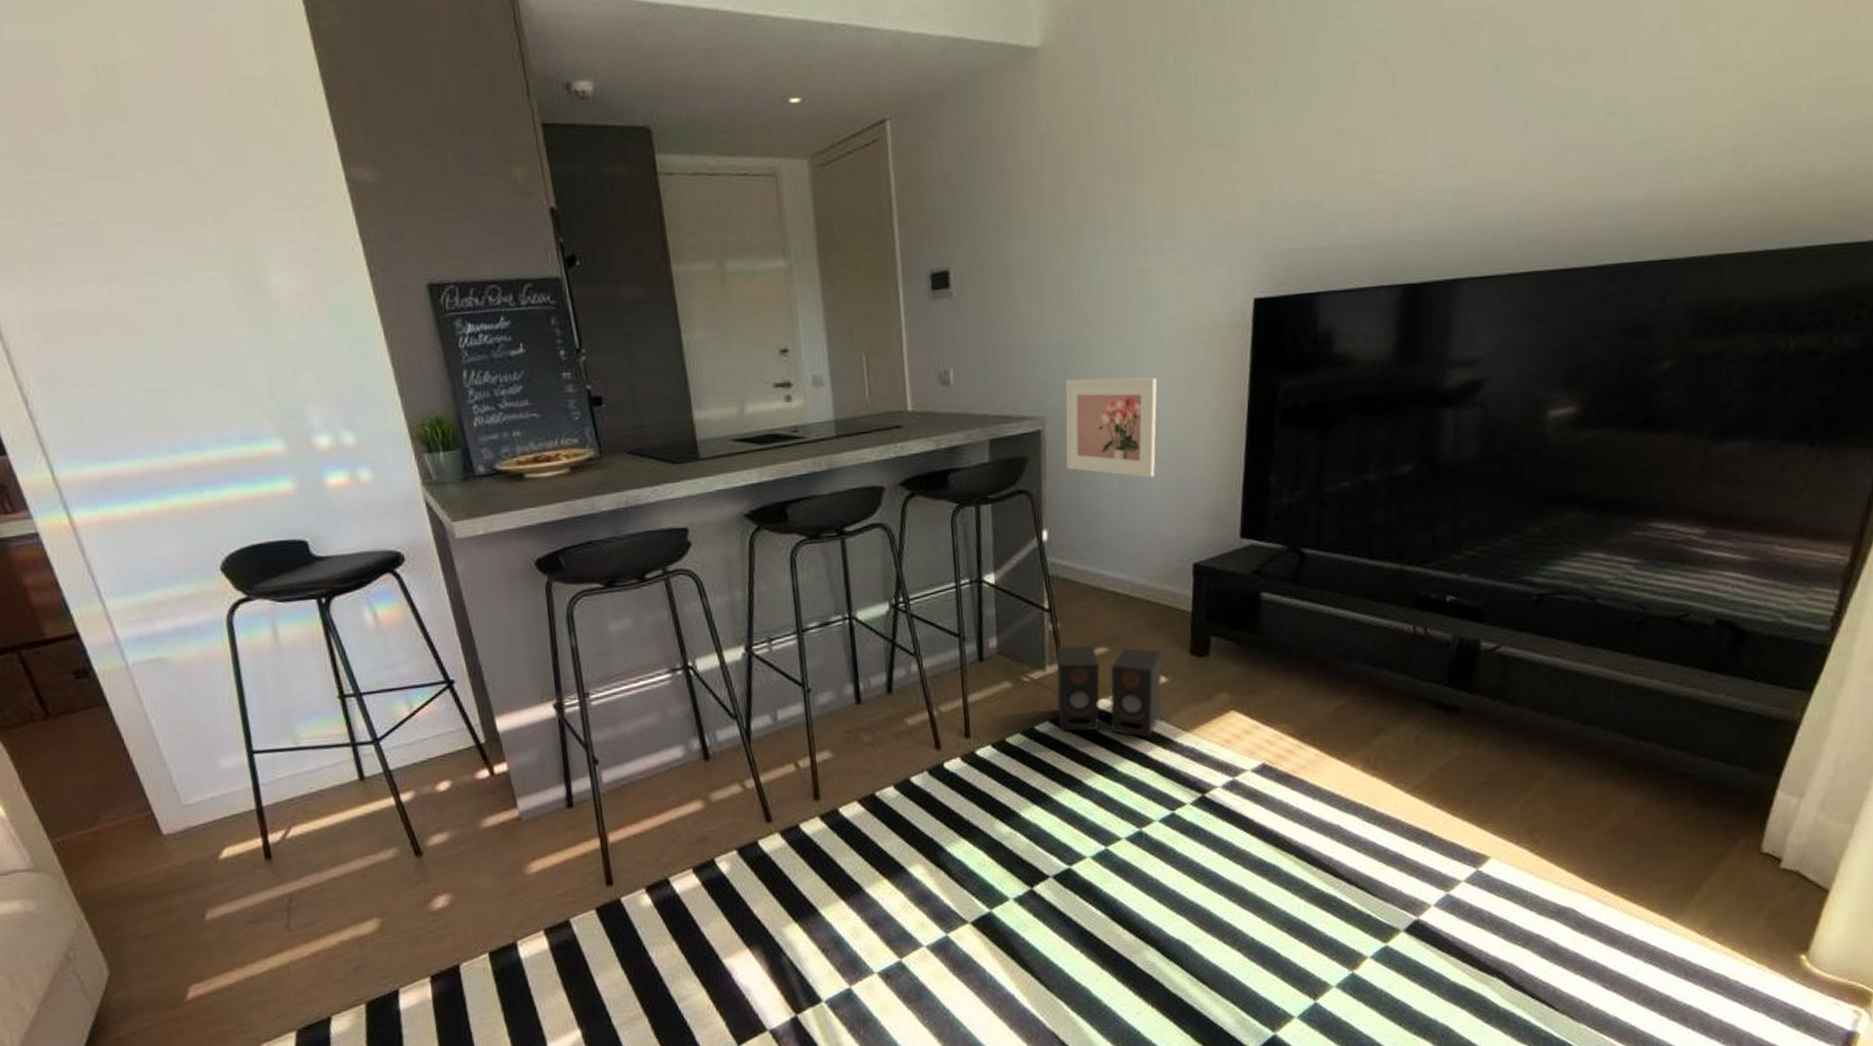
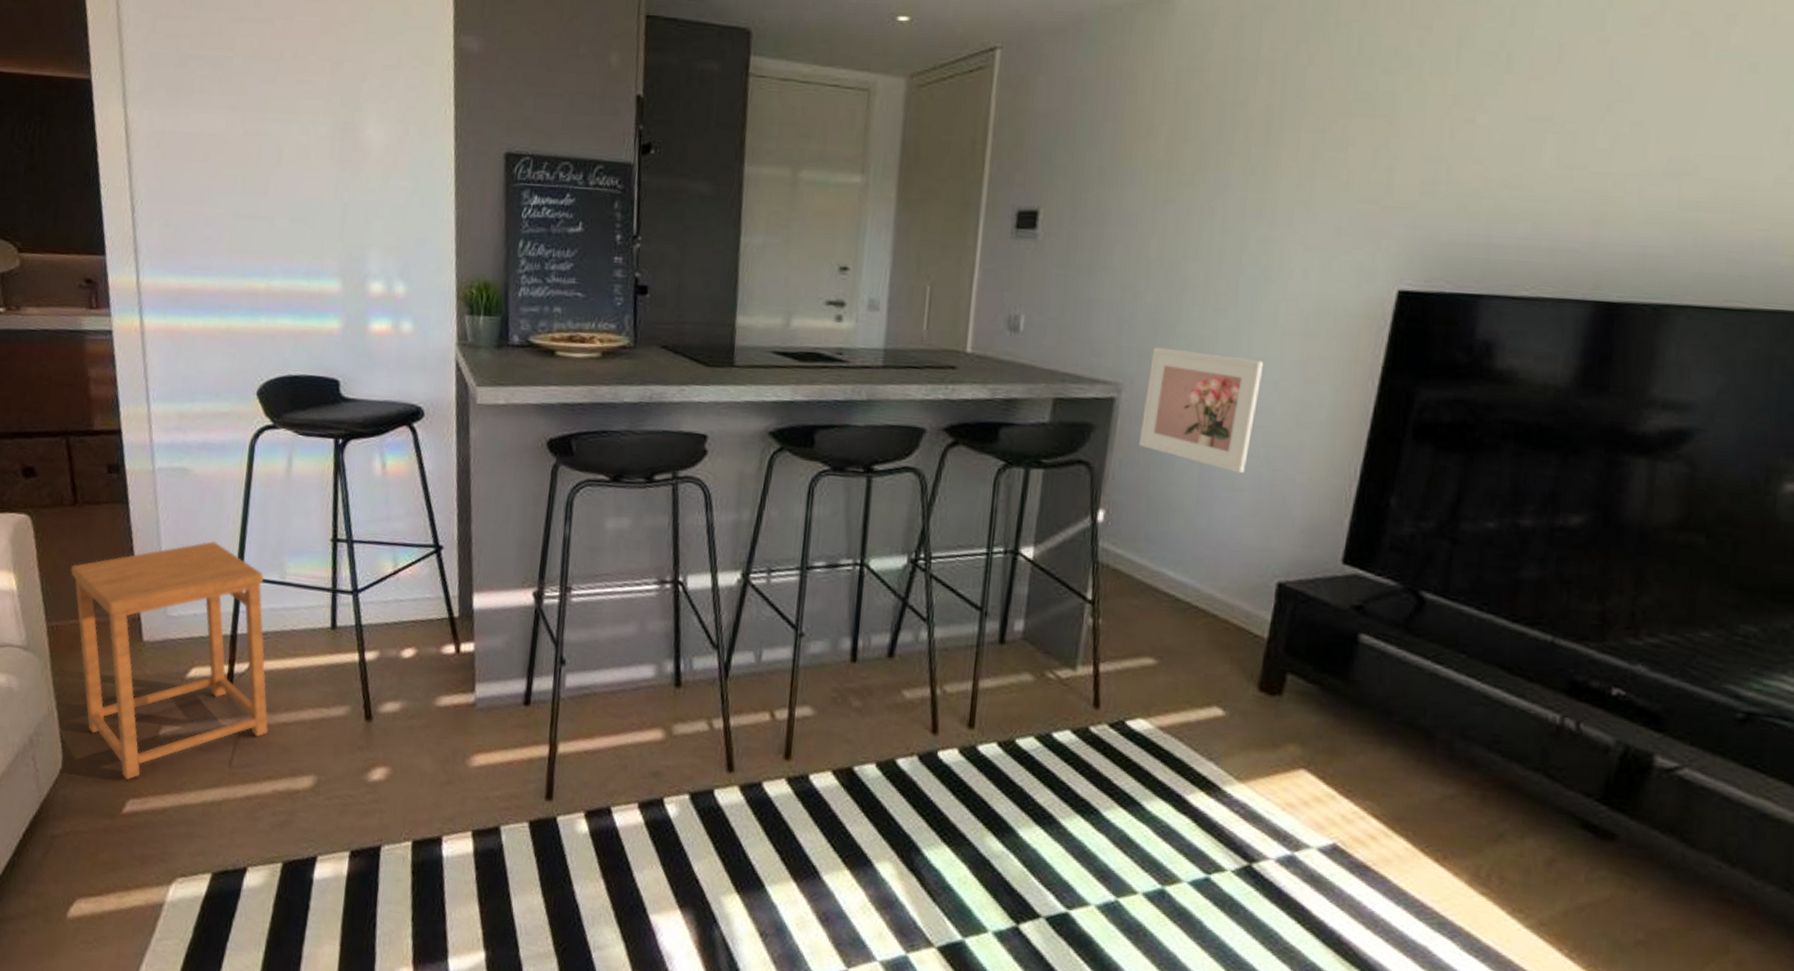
side table: none [61,723,320,968] -> present [70,541,269,780]
speaker: present [1056,645,1163,738] -> none [1082,646,1223,778]

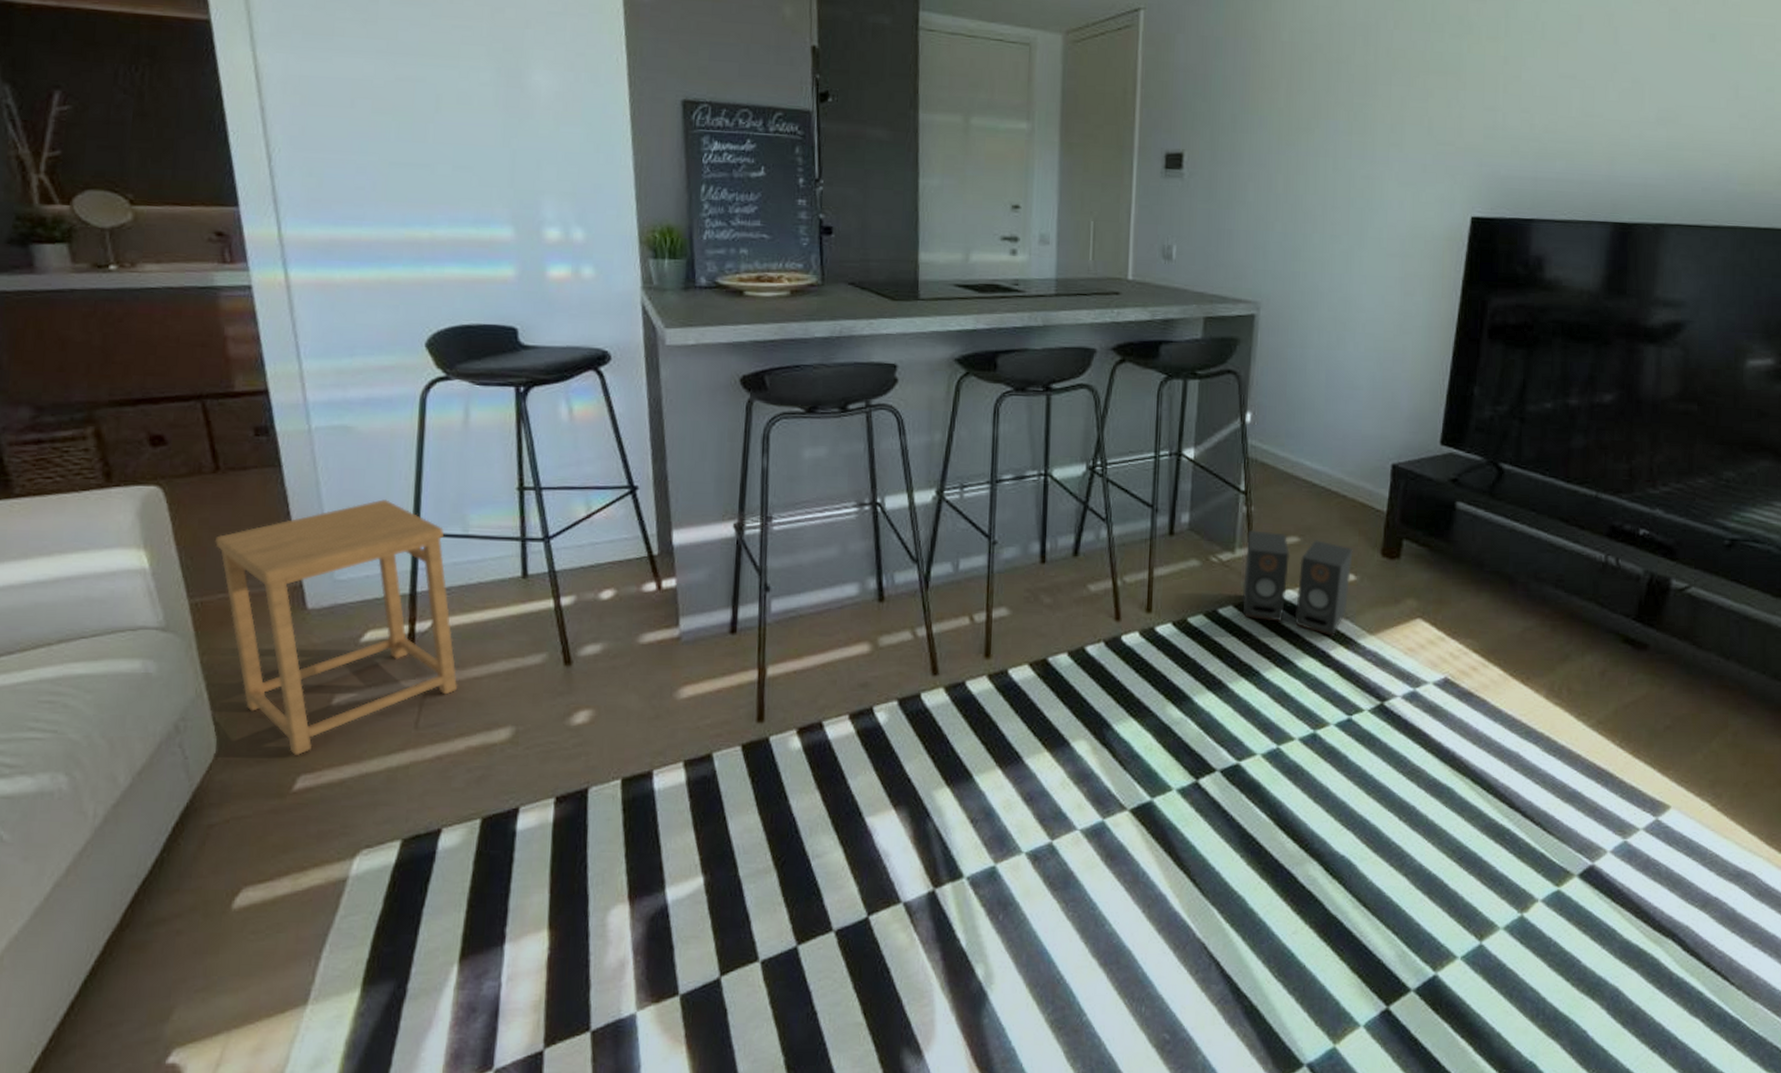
speaker: none [1082,646,1223,778] -> present [1242,530,1353,636]
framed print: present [1138,347,1264,474] -> none [1276,269,1372,375]

